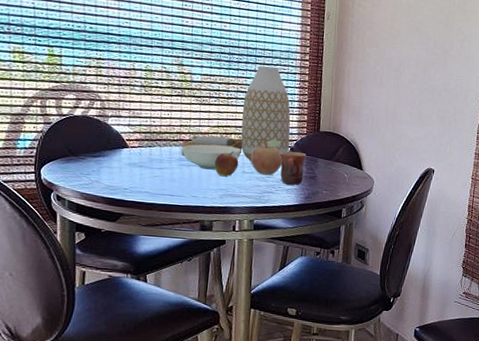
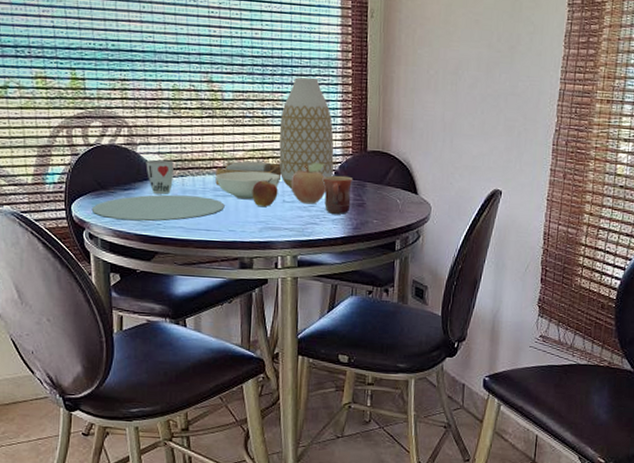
placemat: none [60,162,189,186] -> present [91,194,225,221]
cup: none [116,131,143,162] -> present [146,159,174,194]

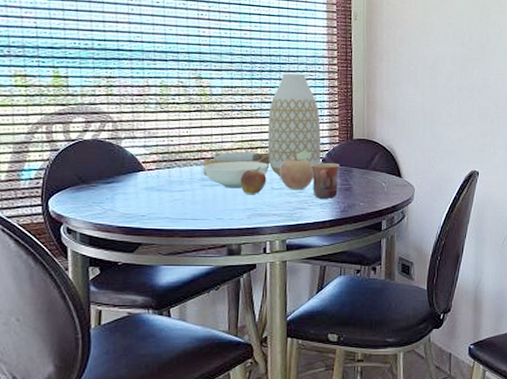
placemat: present [91,194,225,221] -> none [70,186,213,214]
cup: present [146,159,174,194] -> none [130,152,160,186]

